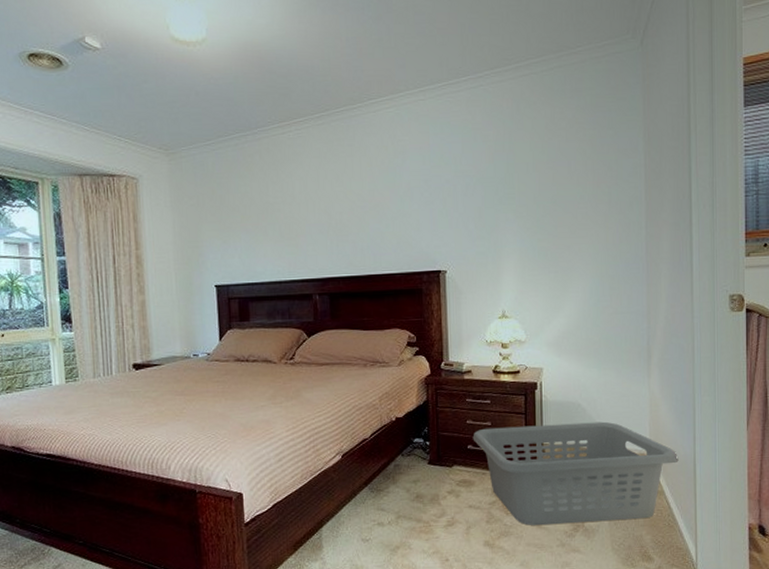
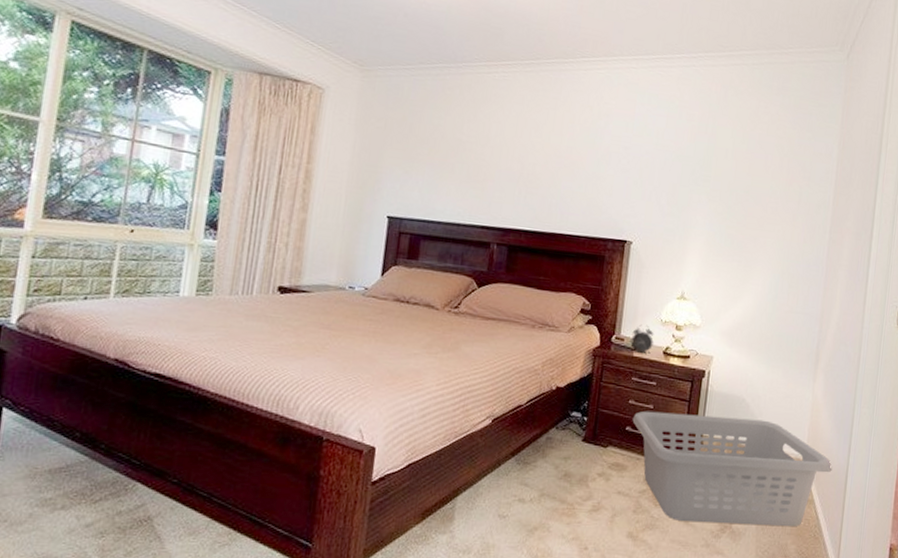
alarm clock: none [460,347,482,375] -> present [631,324,654,354]

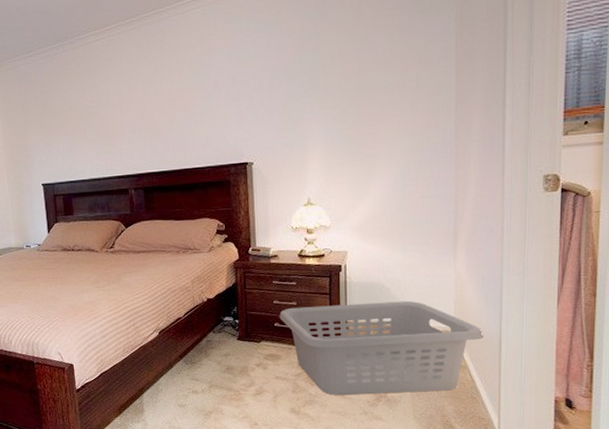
alarm clock: present [631,324,654,354] -> none [266,234,288,259]

